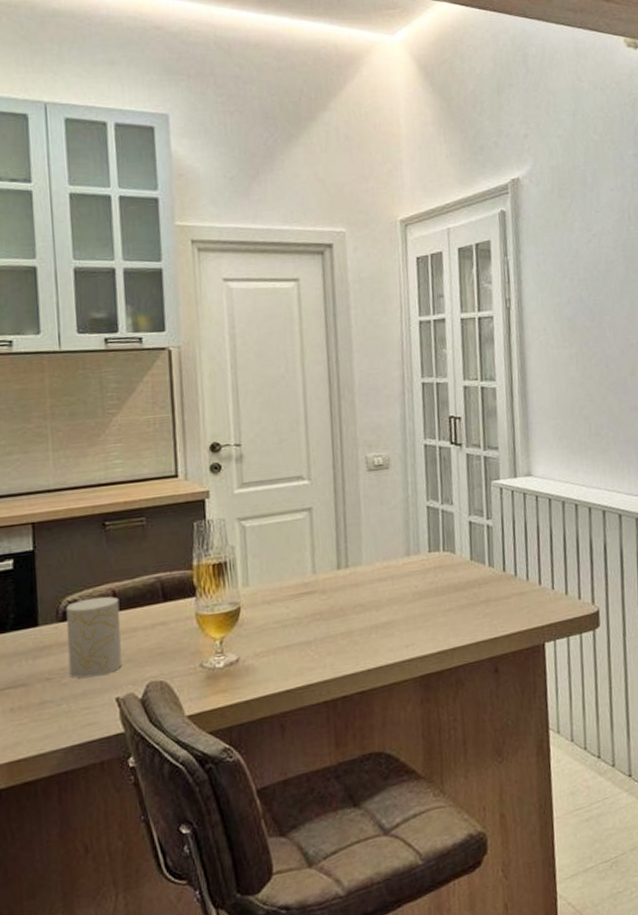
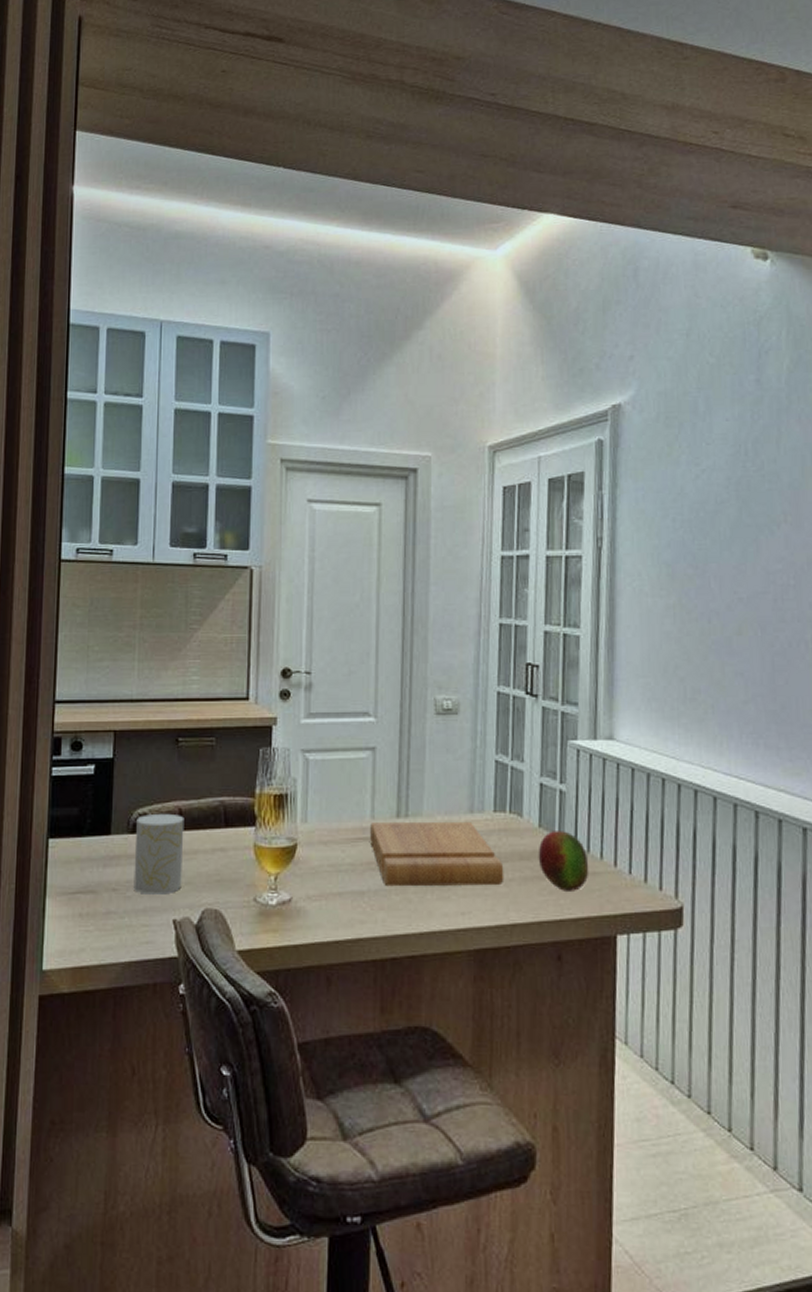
cutting board: none [312,563,443,634] -> present [370,821,504,887]
fruit: none [471,560,518,613] -> present [538,831,589,891]

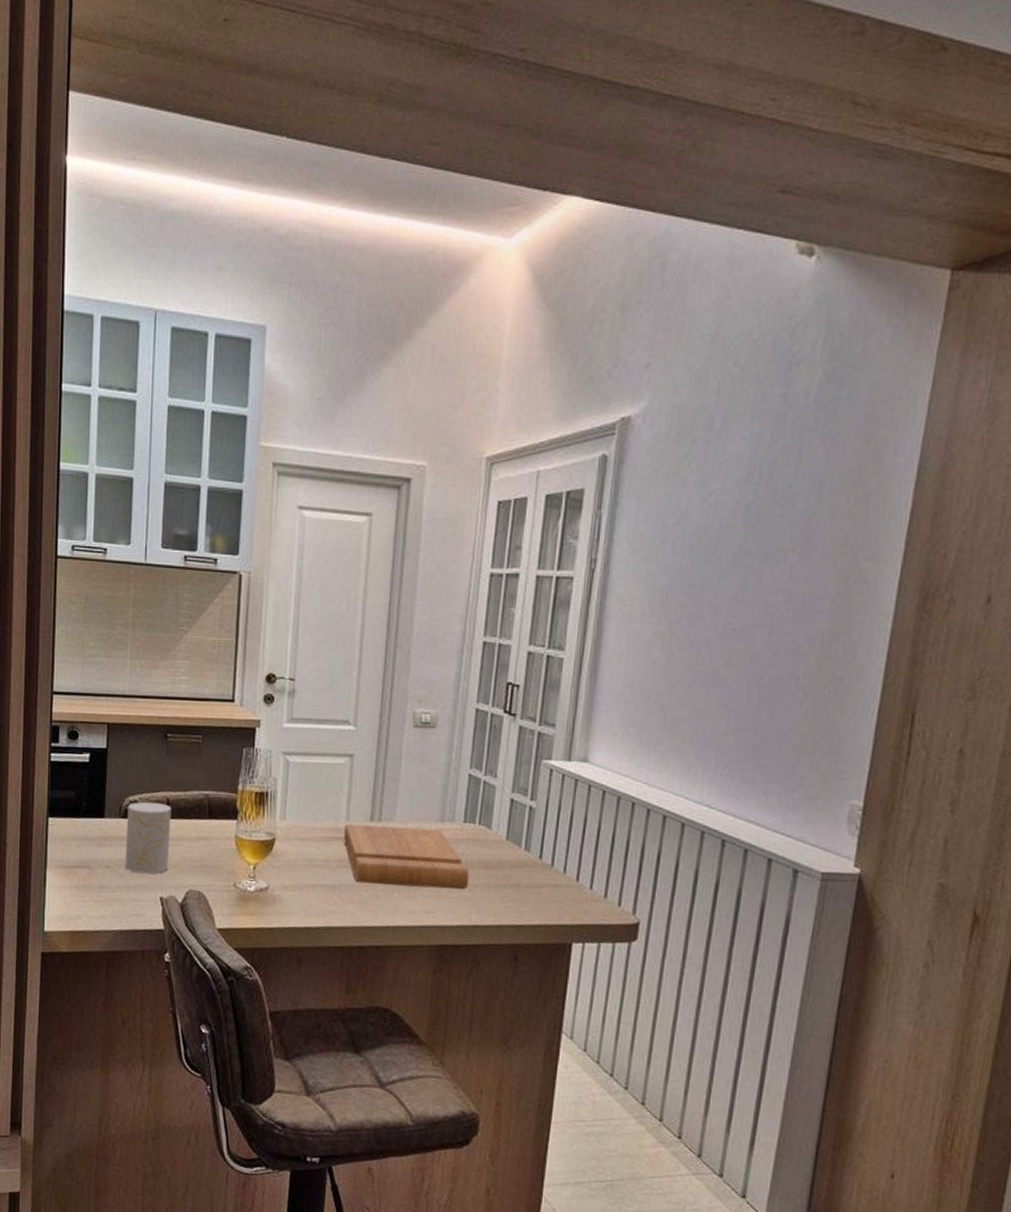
fruit: present [538,831,589,891] -> none [503,844,552,901]

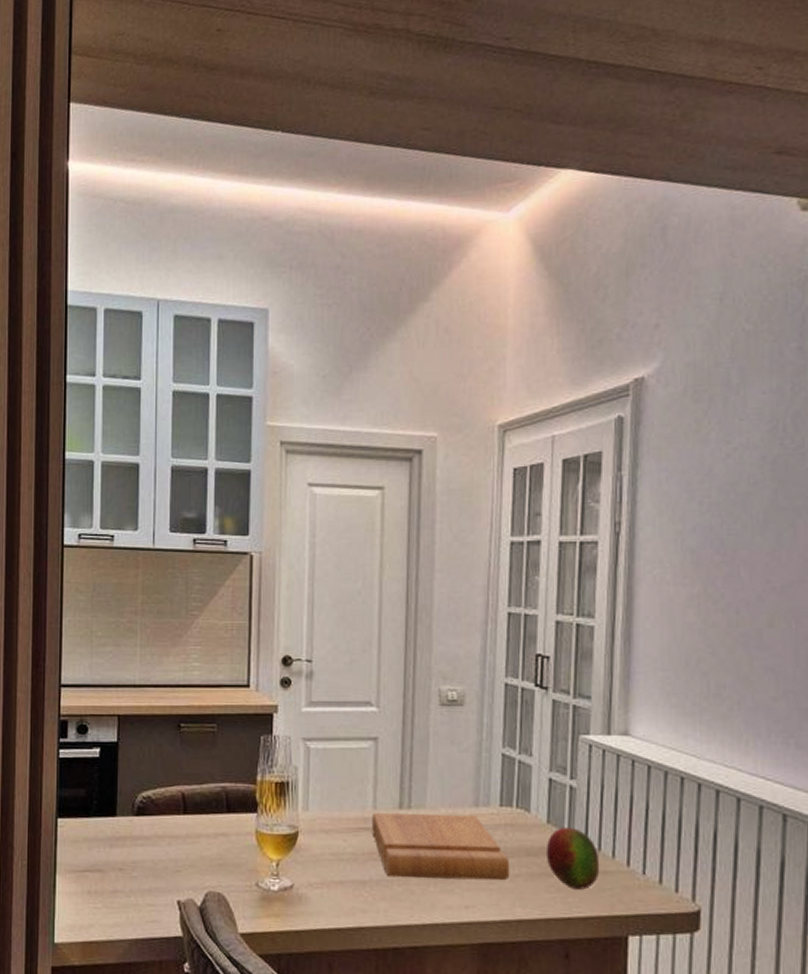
cup: present [125,801,172,875] -> none [139,797,187,876]
fruit: none [503,844,552,901] -> present [546,827,600,890]

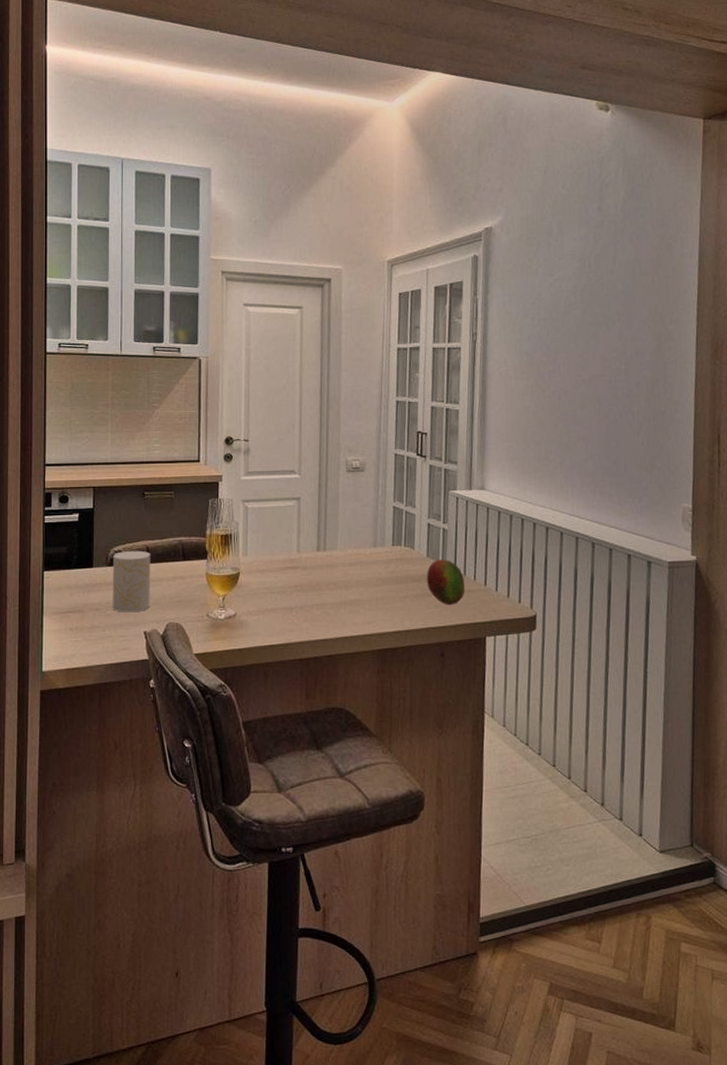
cup: none [139,797,187,876] -> present [112,550,151,613]
cutting board: present [372,813,510,881] -> none [297,553,400,604]

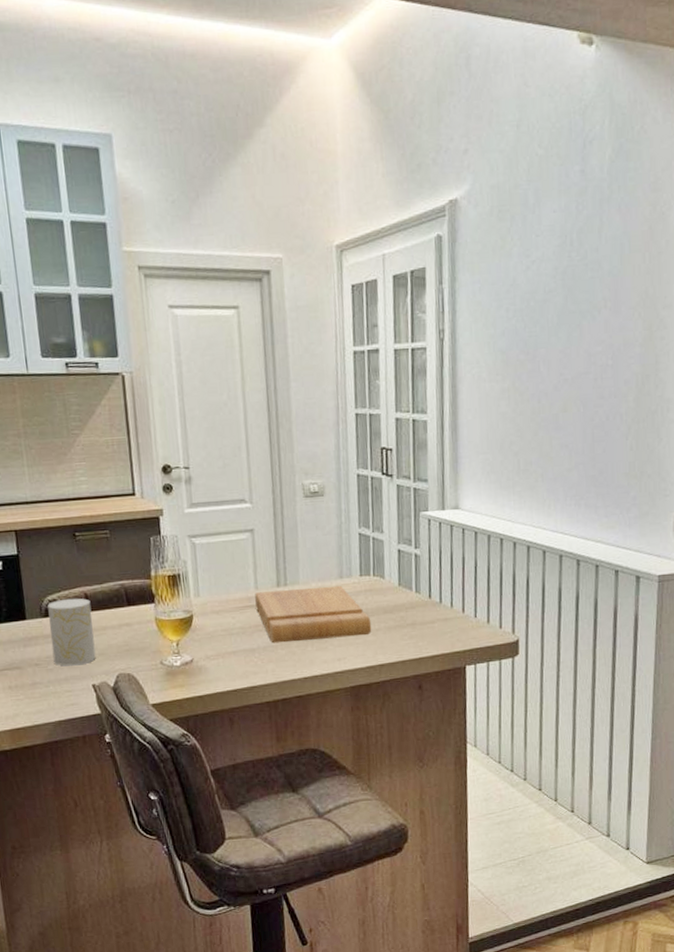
cutting board: none [297,553,400,604] -> present [255,585,372,644]
fruit: present [426,559,465,605] -> none [399,587,442,635]

